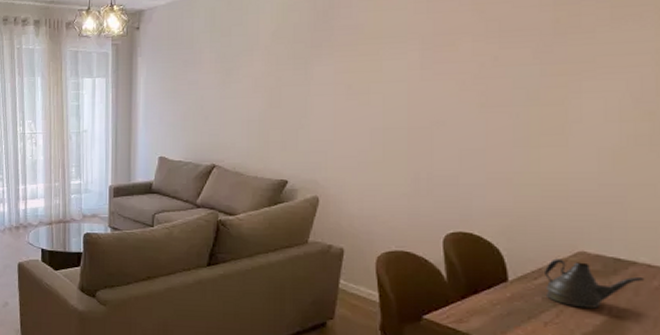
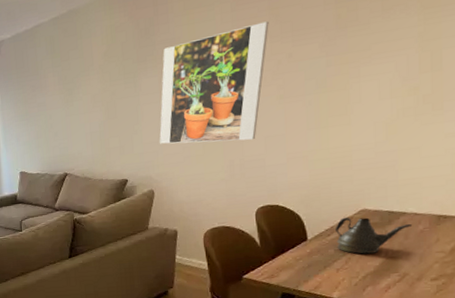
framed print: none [329,17,472,152] -> present [159,21,269,144]

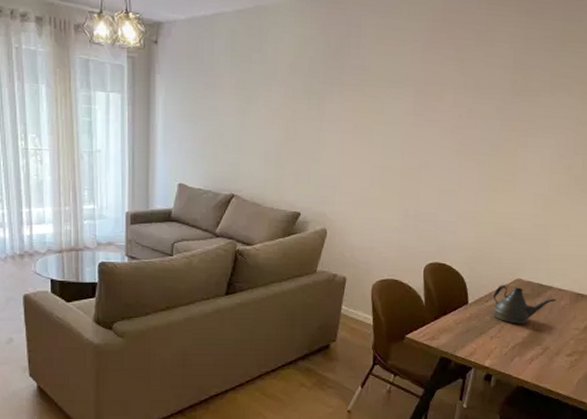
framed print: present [159,21,269,144] -> none [337,70,455,192]

